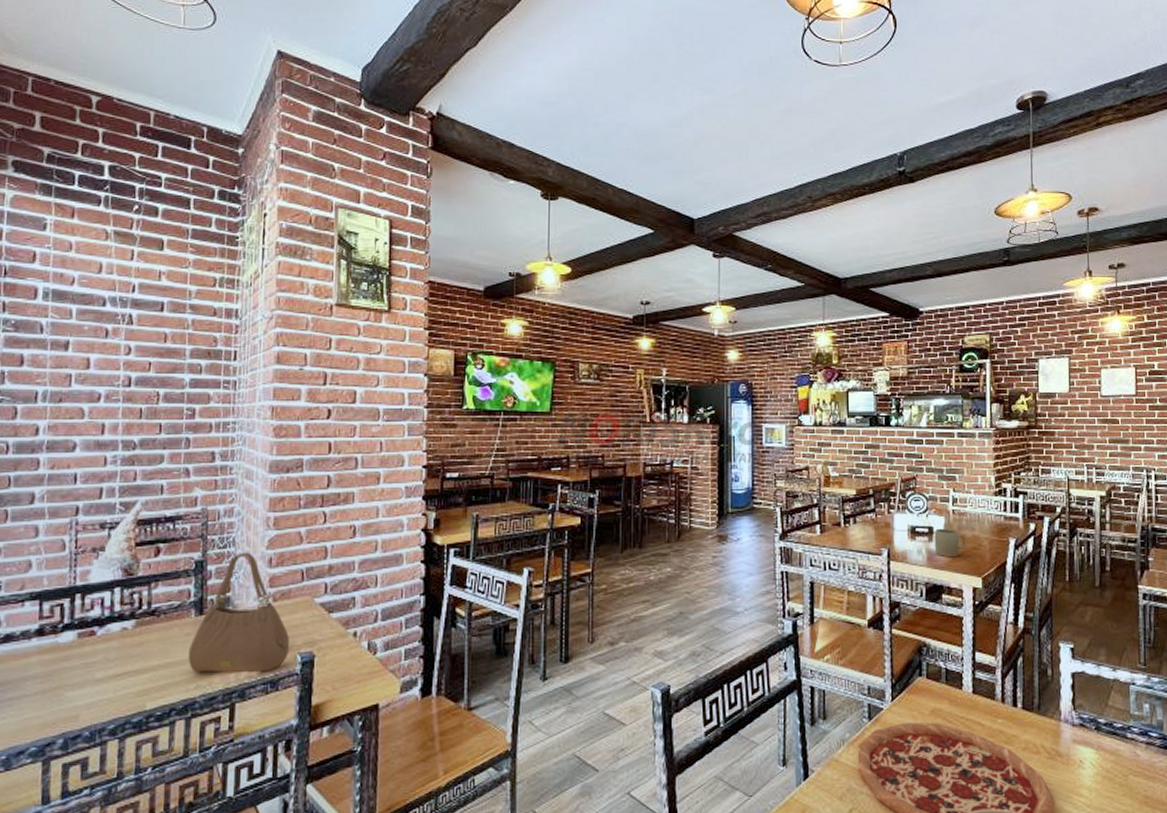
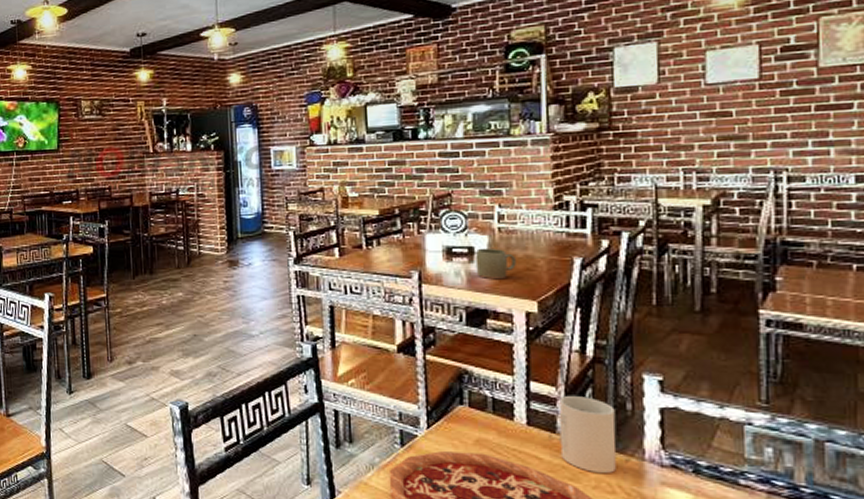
cup: none [997,663,1041,736] -> present [558,395,617,474]

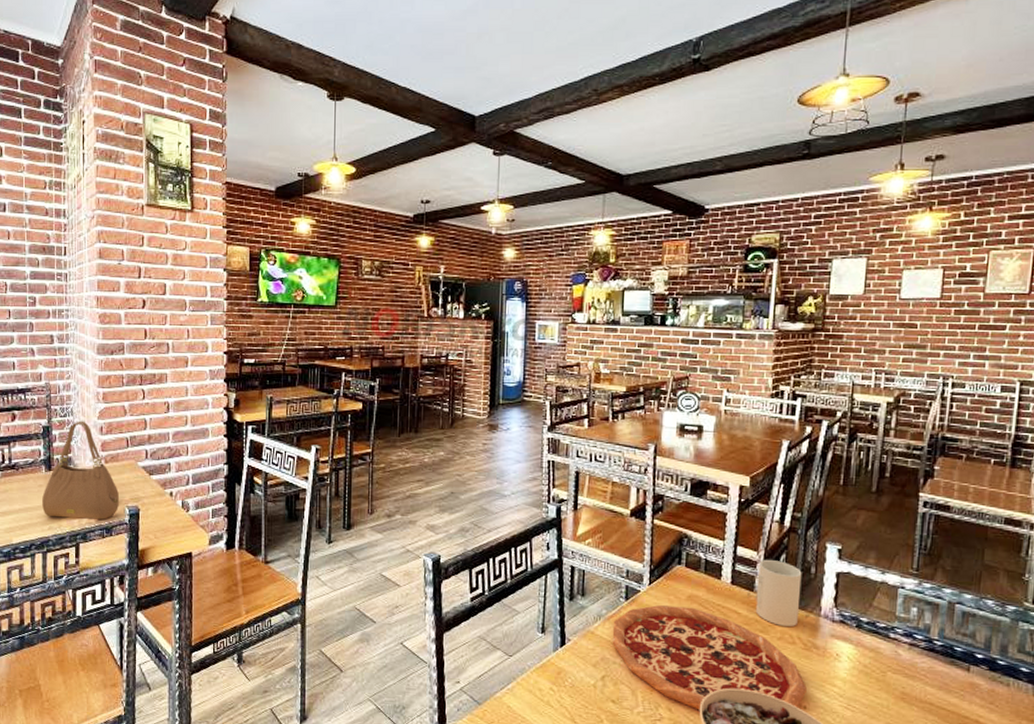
mug: present [475,248,516,280] -> none [702,427,736,456]

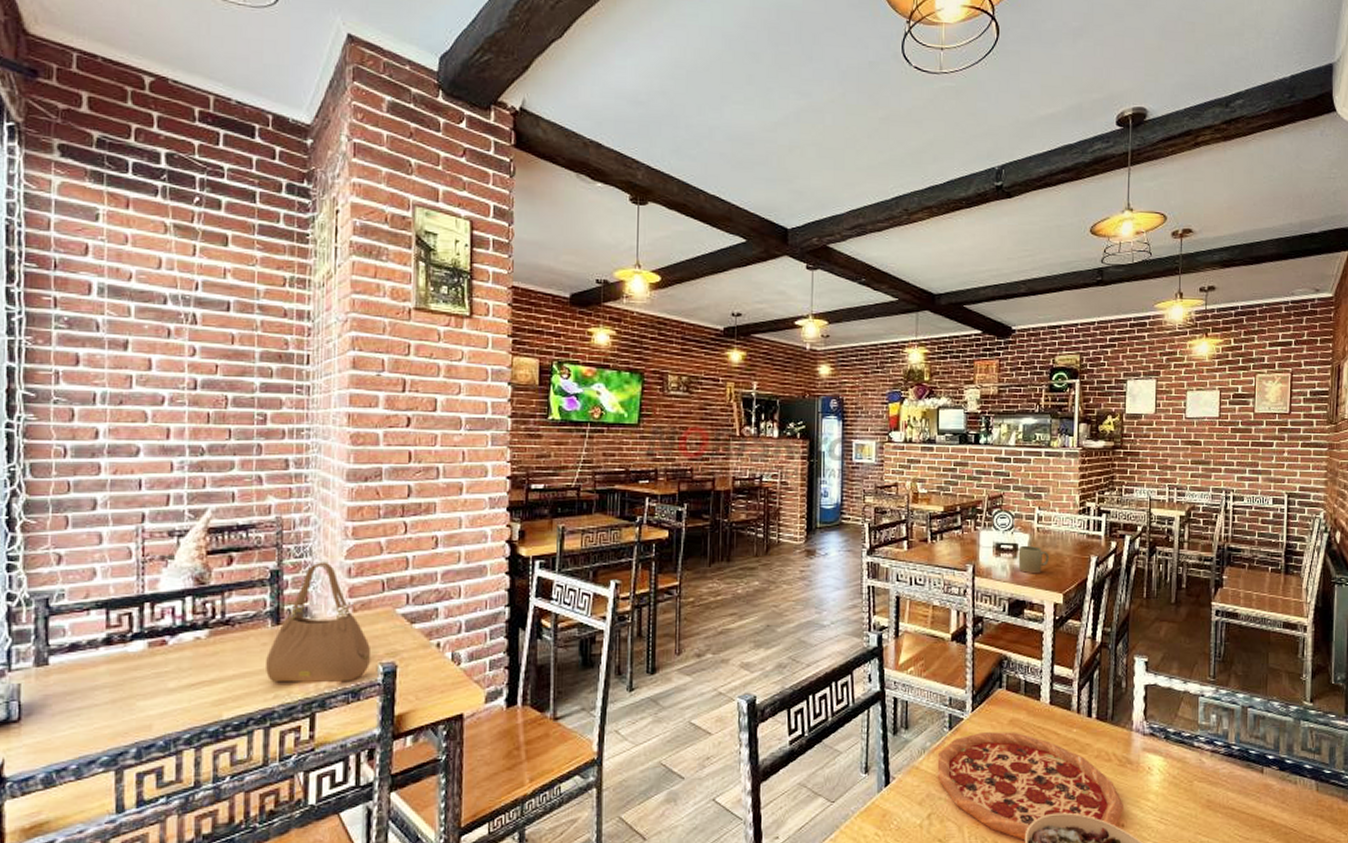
mug: none [702,427,736,456] -> present [1018,545,1049,574]
cup: present [755,559,802,627] -> none [1073,676,1114,745]

